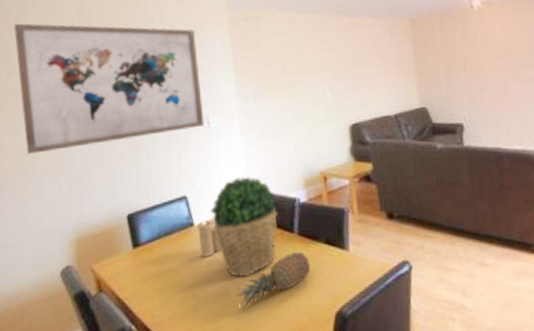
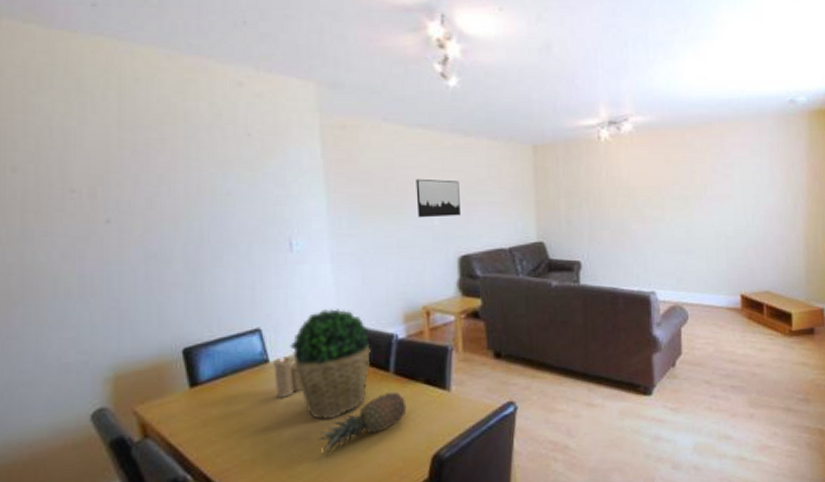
wall art: present [14,23,204,154] -> none [21,103,285,272]
wall art: none [309,57,349,93] -> present [416,178,460,218]

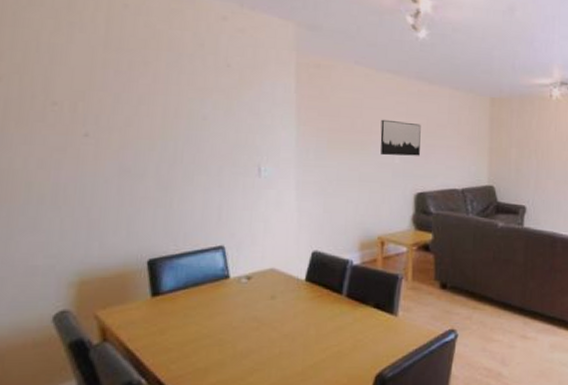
candle: present [274,354,302,398] -> none [233,271,258,312]
potted plant: present [290,309,371,420] -> none [250,233,326,336]
fruit: present [318,392,407,457] -> none [270,314,356,370]

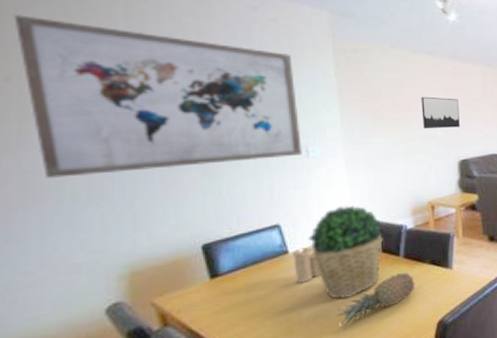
wall art: none [11,17,255,179] -> present [13,15,302,178]
candle: none [233,271,258,312] -> present [293,245,320,283]
potted plant: none [250,233,326,336] -> present [308,205,383,299]
fruit: none [270,314,356,370] -> present [336,273,415,330]

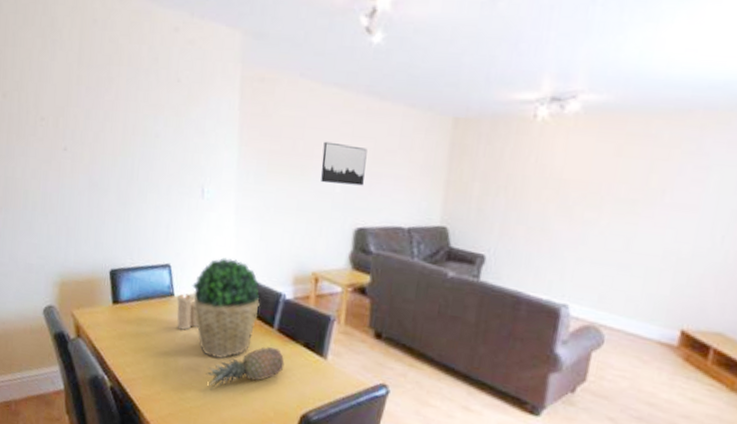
wall art: present [13,15,302,178] -> none [12,38,202,195]

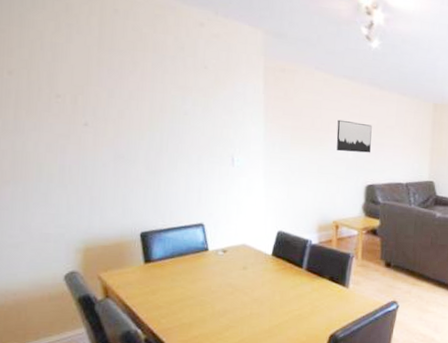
candle: present [177,291,198,330] -> none [212,245,233,279]
potted plant: present [192,257,260,359] -> none [226,214,289,300]
fruit: present [206,347,285,390] -> none [242,284,314,327]

